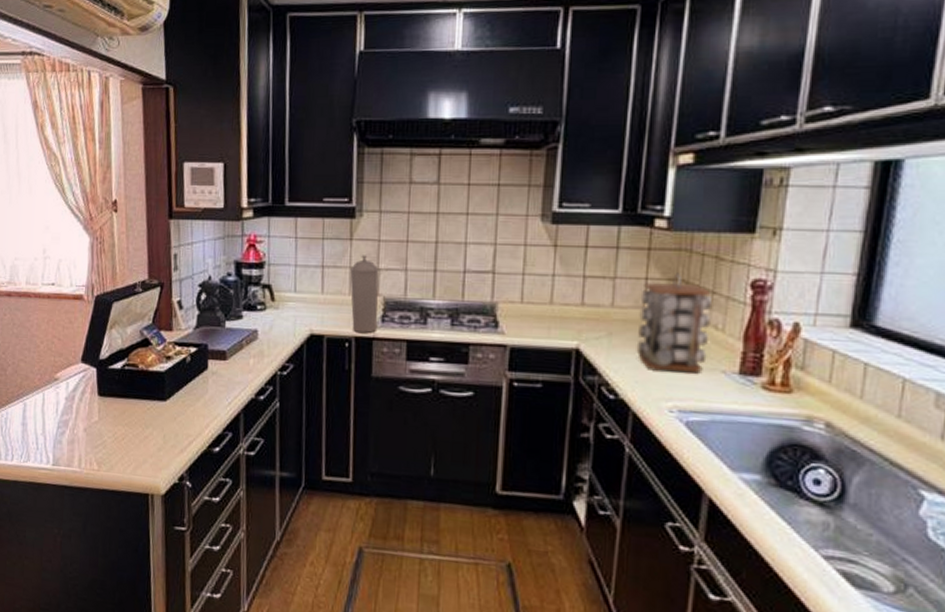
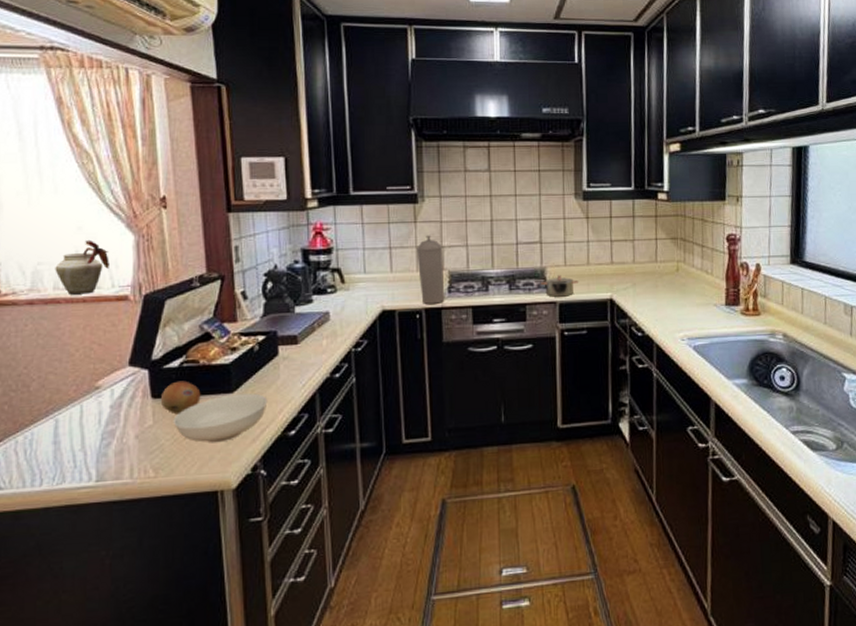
vase: none [27,239,69,291] -> present [55,239,109,295]
fruit: none [105,382,139,415] -> present [160,380,201,415]
bowl: none [114,402,196,448] -> present [173,393,268,443]
cooking pot: none [488,313,538,340] -> present [540,275,579,297]
spice rack: present [636,273,711,373] -> none [653,233,703,310]

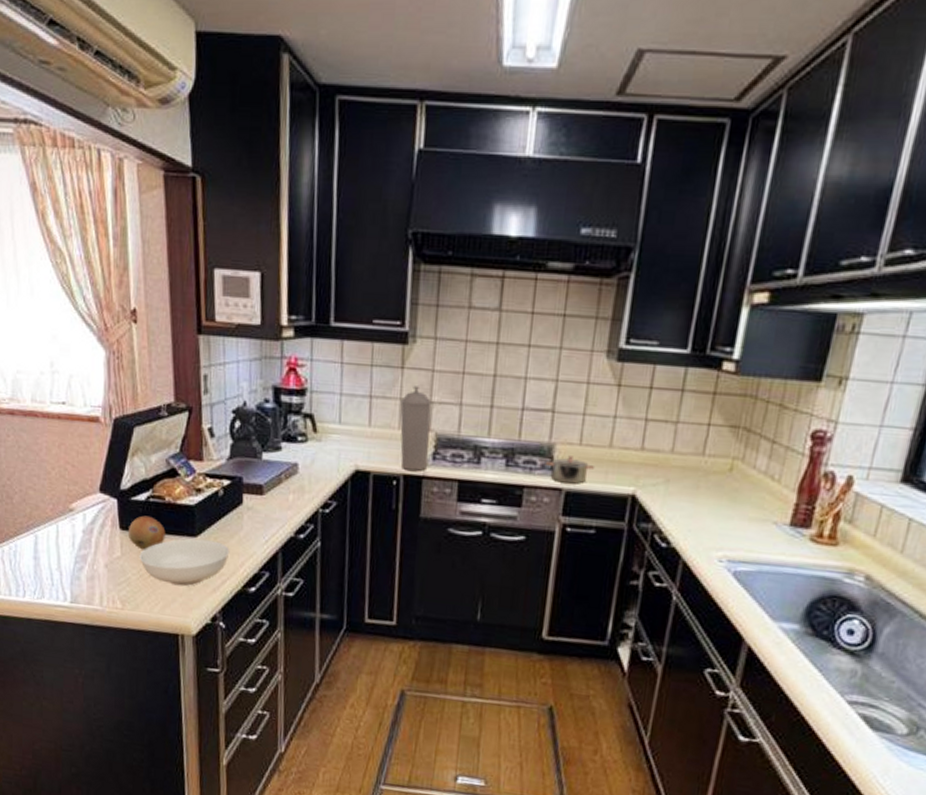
vase: present [55,239,109,295] -> none [32,351,82,411]

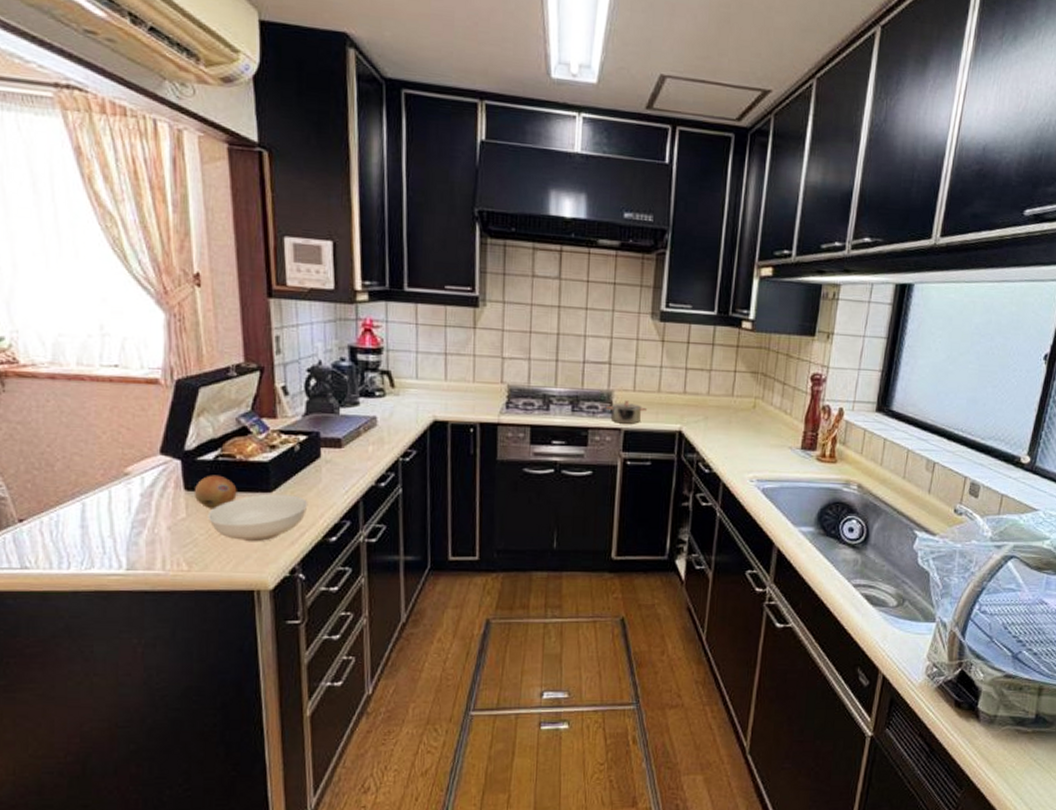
canister: present [400,386,432,471] -> none [474,343,503,419]

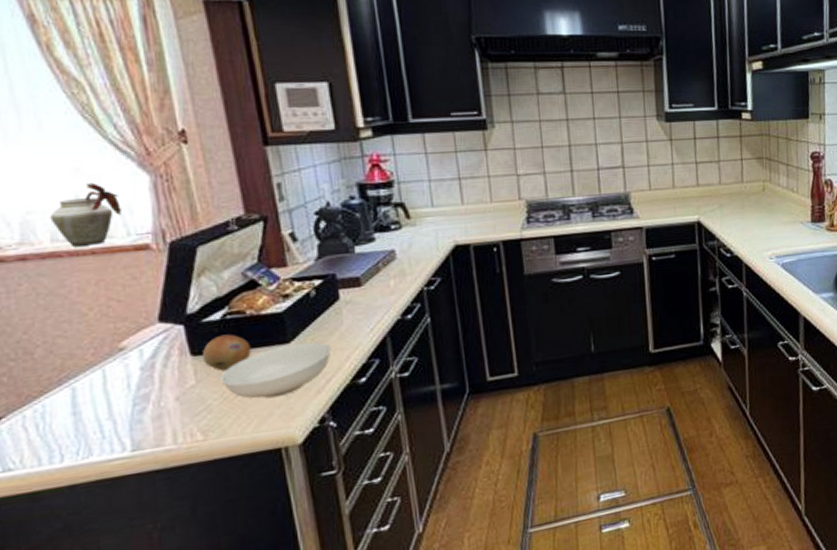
vase: none [78,313,138,373] -> present [50,182,121,247]
cooking pot: present [605,400,648,424] -> none [624,200,665,223]

